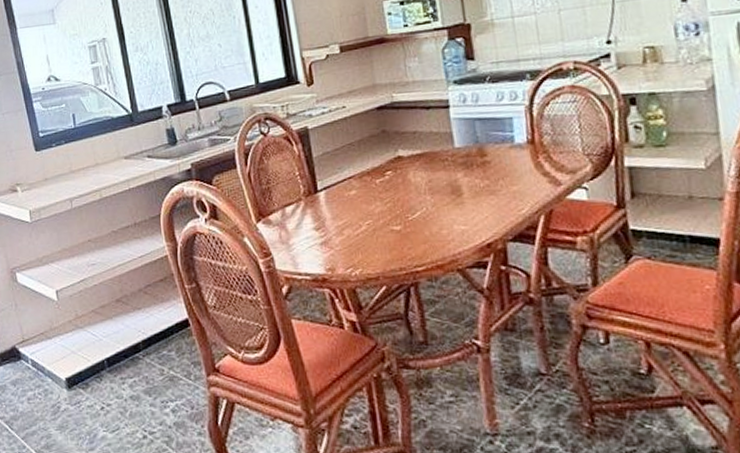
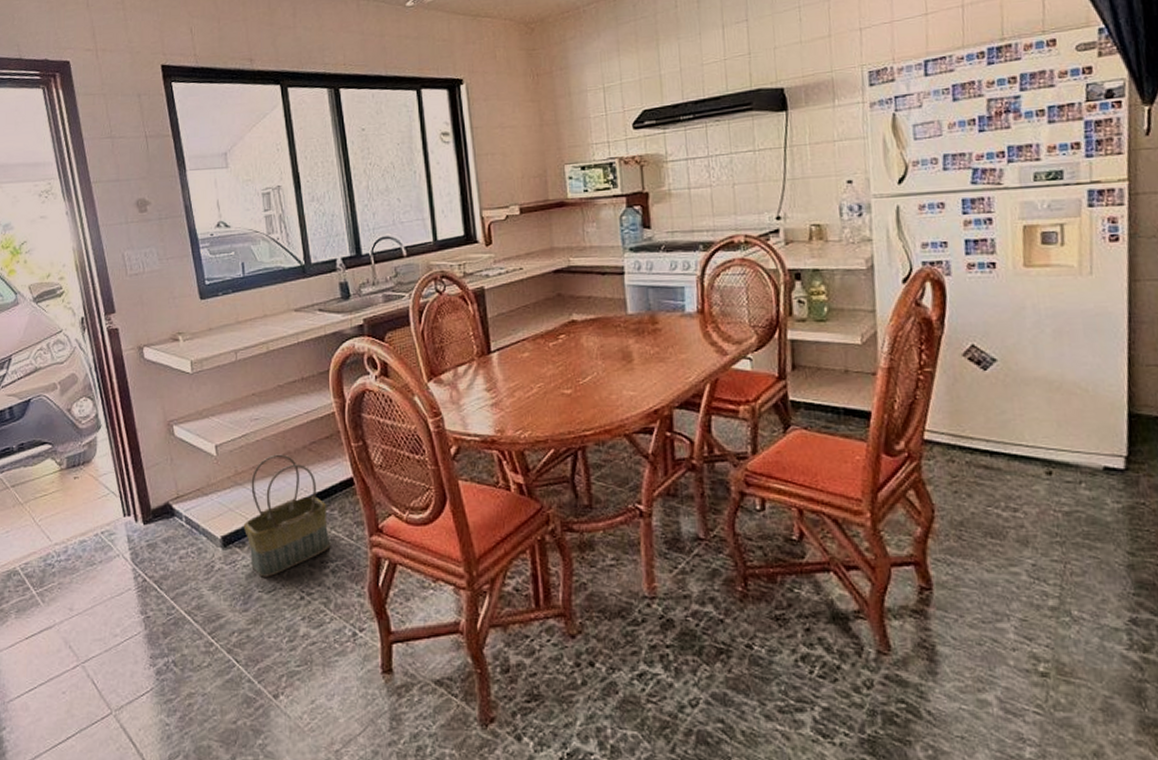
basket: none [85,297,170,417] -> present [243,454,331,577]

